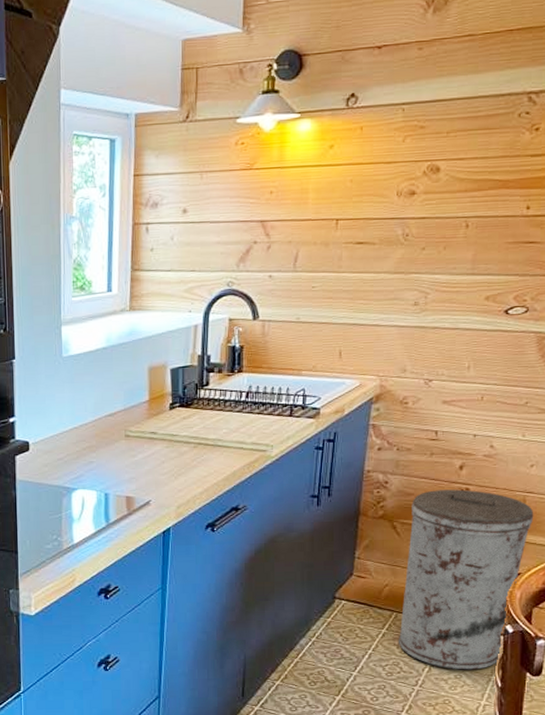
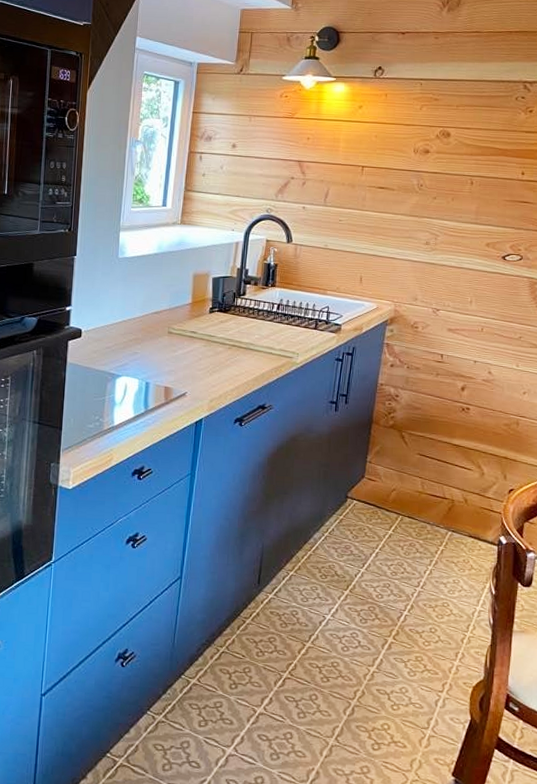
trash can: present [399,489,534,670] -> none [403,407,526,576]

